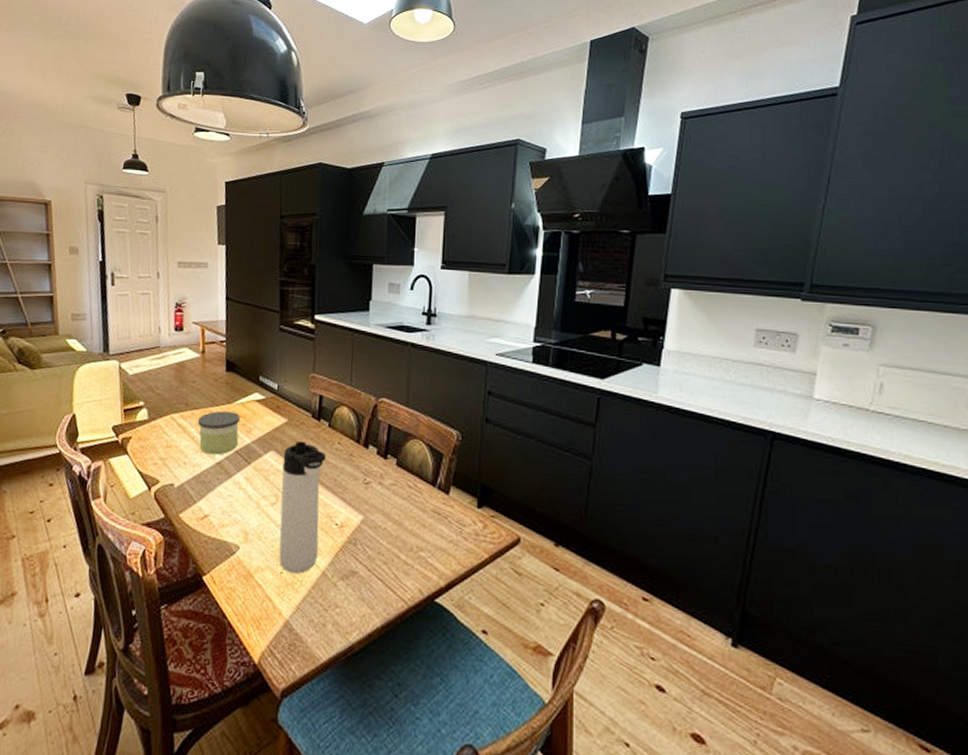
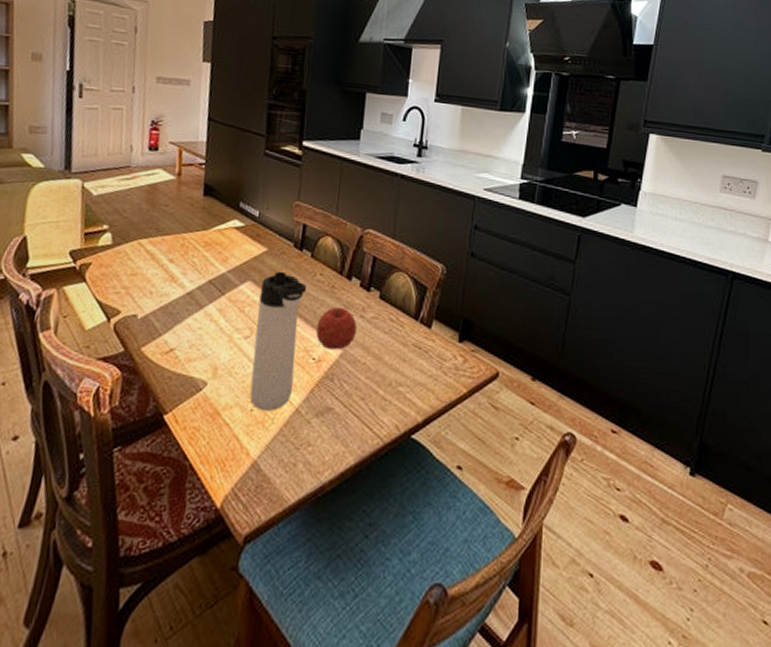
candle: present [197,411,240,455] -> none [168,237,216,285]
fruit: none [337,474,376,516] -> present [316,307,357,350]

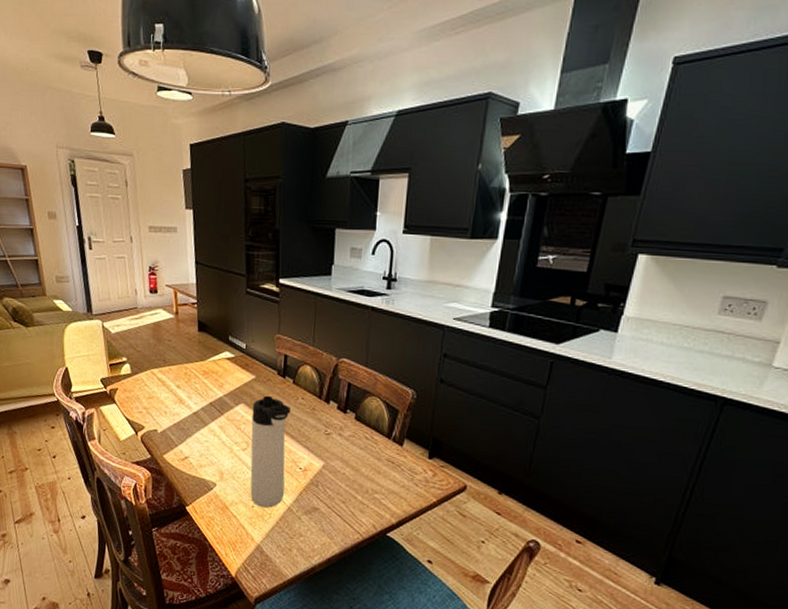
fruit: present [316,307,357,350] -> none [301,426,336,462]

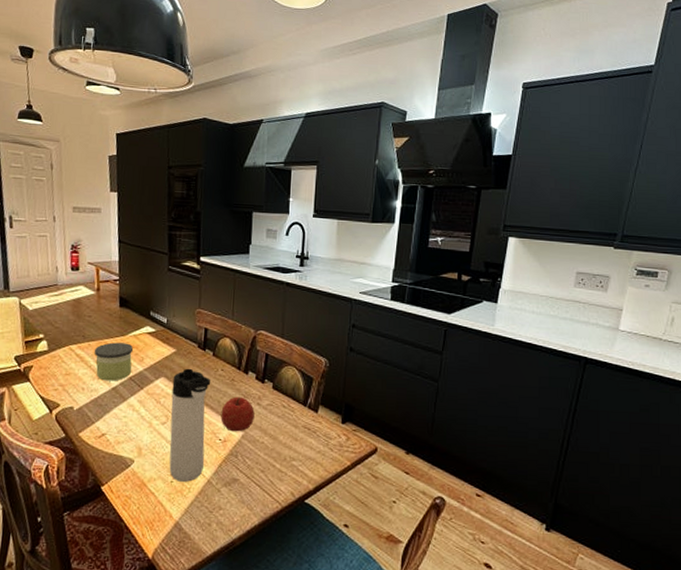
candle: none [174,367,212,406] -> present [94,342,133,381]
fruit: none [301,426,336,462] -> present [220,396,255,432]

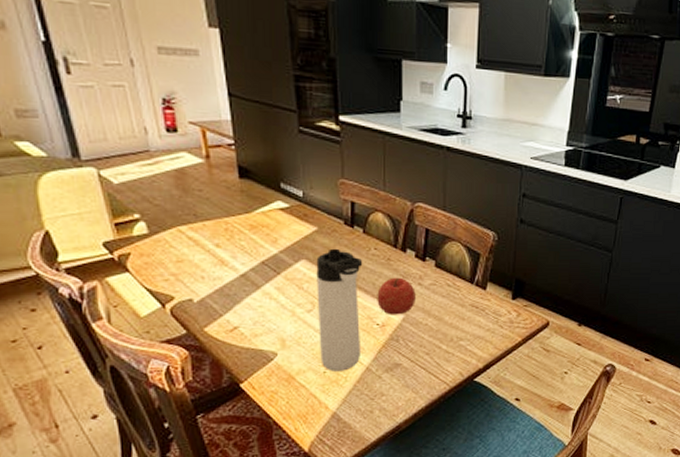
candle: present [94,342,133,381] -> none [211,221,264,267]

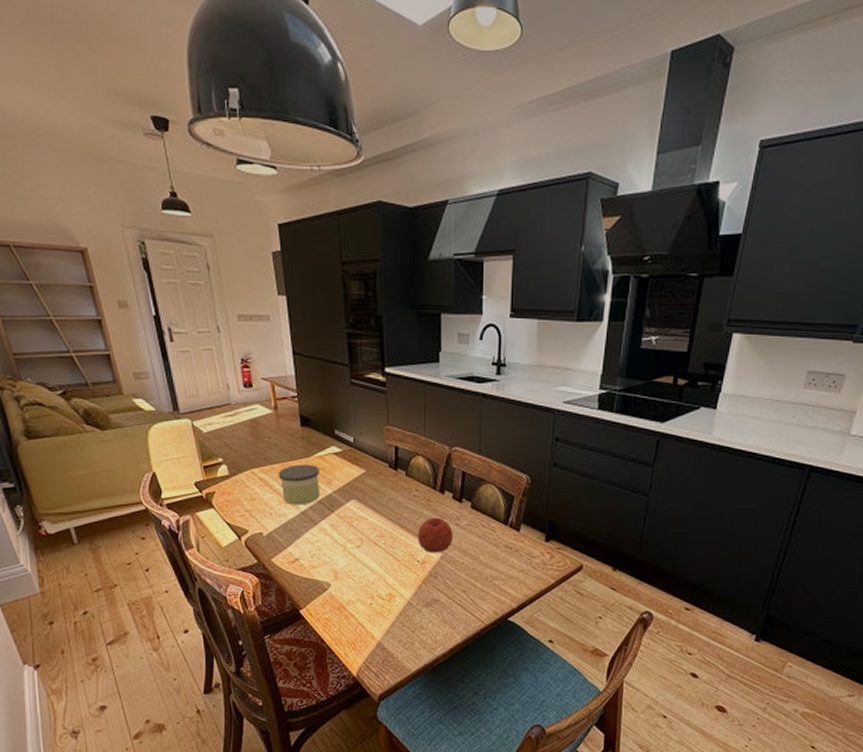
candle: none [211,221,264,267] -> present [278,464,321,505]
thermos bottle: present [316,248,363,371] -> none [364,489,405,604]

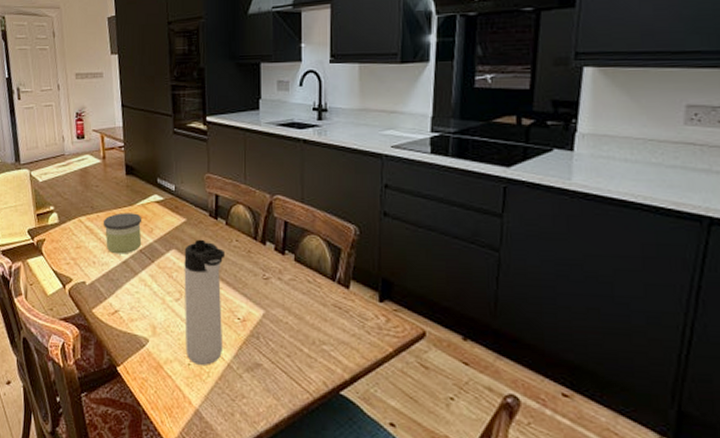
thermos bottle: none [364,489,405,604] -> present [184,239,226,365]
fruit: present [417,517,453,553] -> none [238,270,276,311]

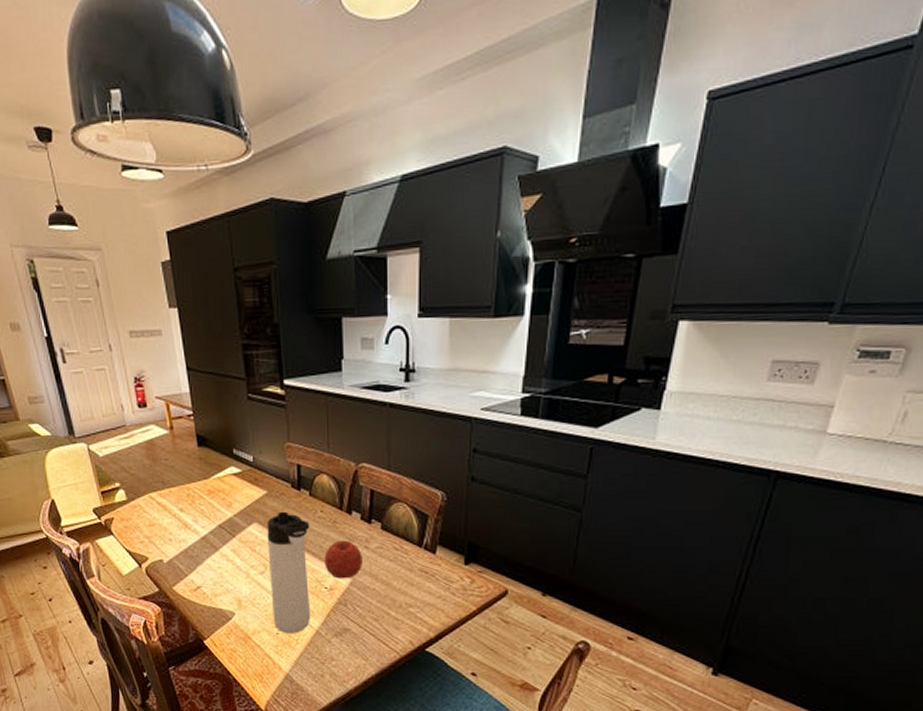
candle: present [103,213,142,254] -> none [176,487,221,530]
fruit: none [238,270,276,311] -> present [324,540,362,579]

